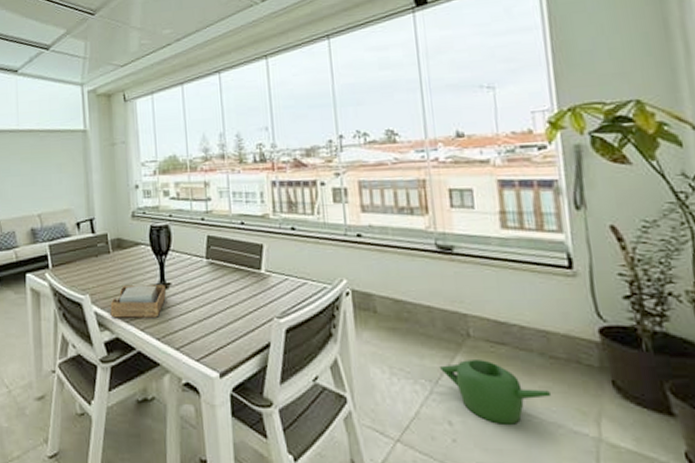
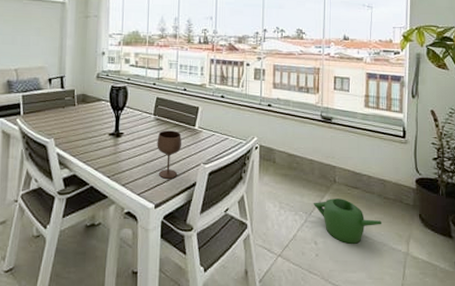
napkin holder: present [110,285,166,318] -> none [70,133,119,160]
wine glass: none [213,276,247,339] -> present [157,130,182,179]

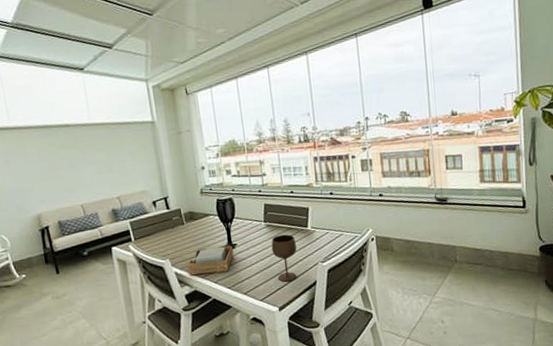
napkin holder: none [70,133,119,160] -> present [187,245,234,276]
watering can: present [314,198,382,244] -> none [437,276,508,318]

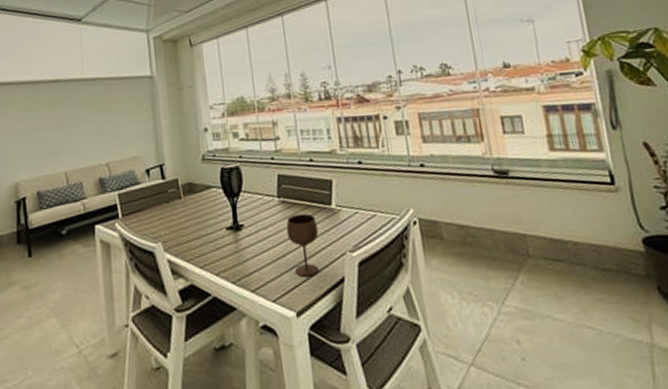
napkin holder: present [187,245,234,276] -> none [183,226,240,265]

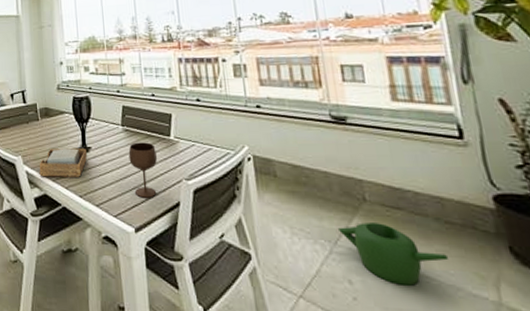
napkin holder: none [183,226,240,265] -> present [39,148,87,177]
watering can: none [505,277,607,339] -> present [339,223,449,286]

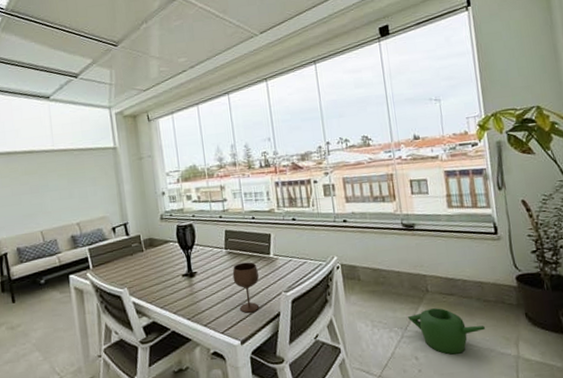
napkin holder: present [39,148,87,177] -> none [146,274,193,306]

